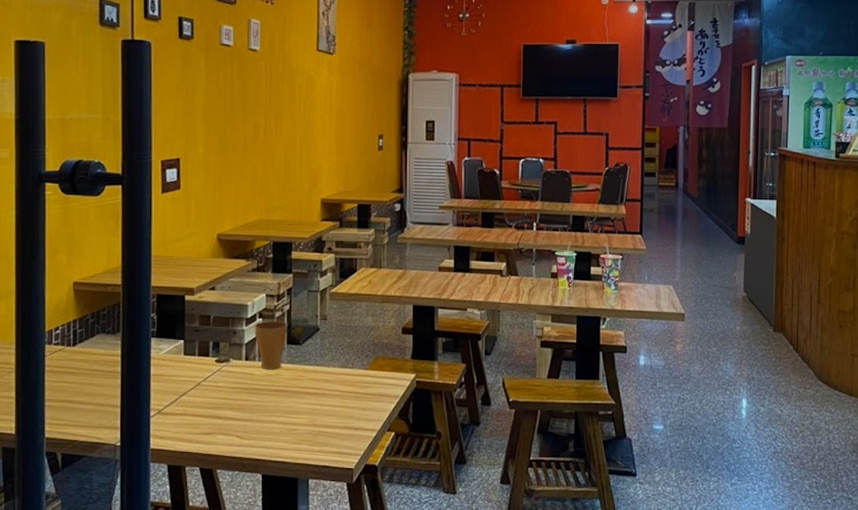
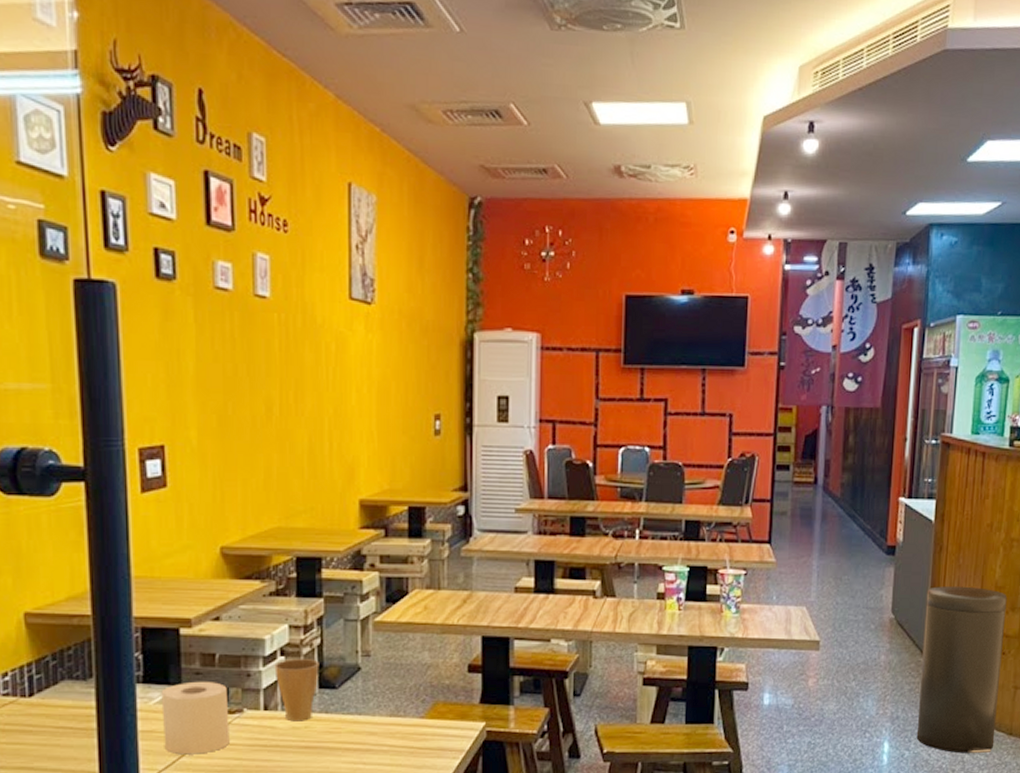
paper towel: none [169,336,219,394] -> present [161,681,230,755]
pedal bin: none [770,270,841,410] -> present [916,586,1007,753]

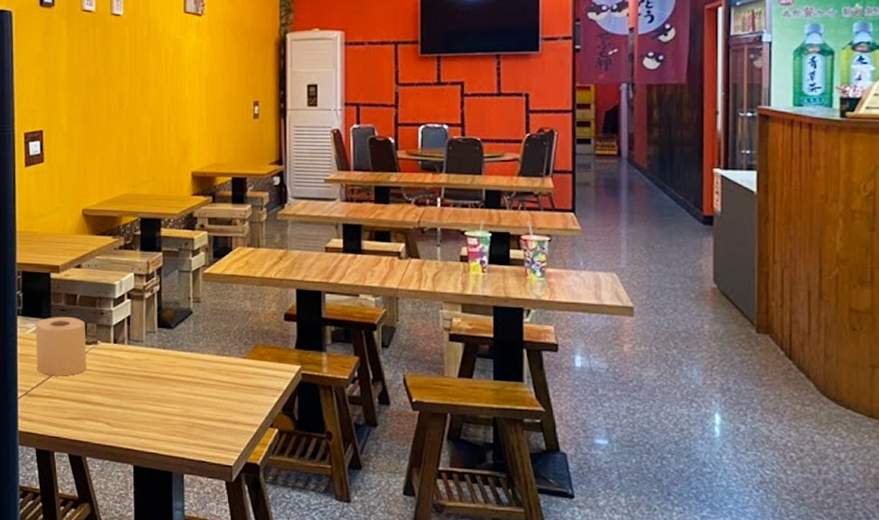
cup: present [274,659,319,722] -> none [122,302,158,355]
pedal bin: present [916,586,1007,753] -> none [753,257,853,434]

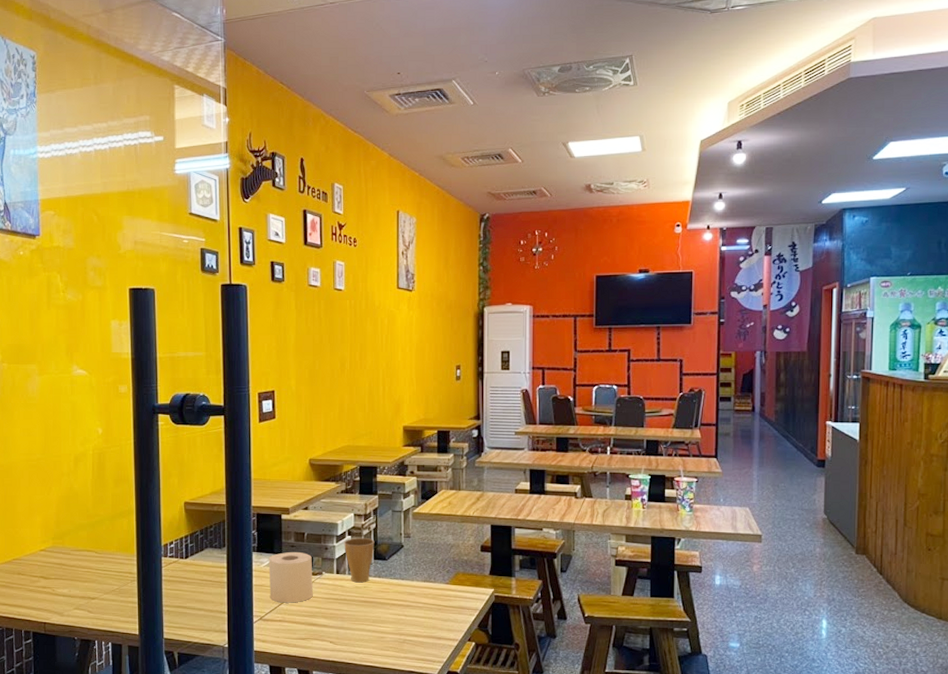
cup: none [122,302,158,355] -> present [344,538,375,583]

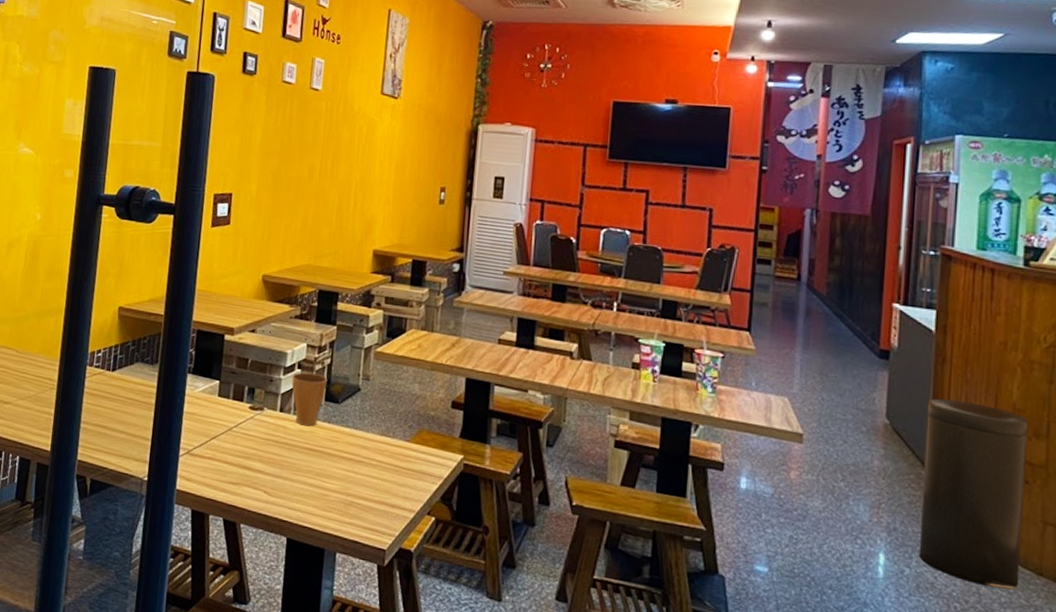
paper towel: present [268,551,313,603] -> none [201,378,254,440]
pedal bin: none [851,493,930,633] -> present [919,398,1029,590]

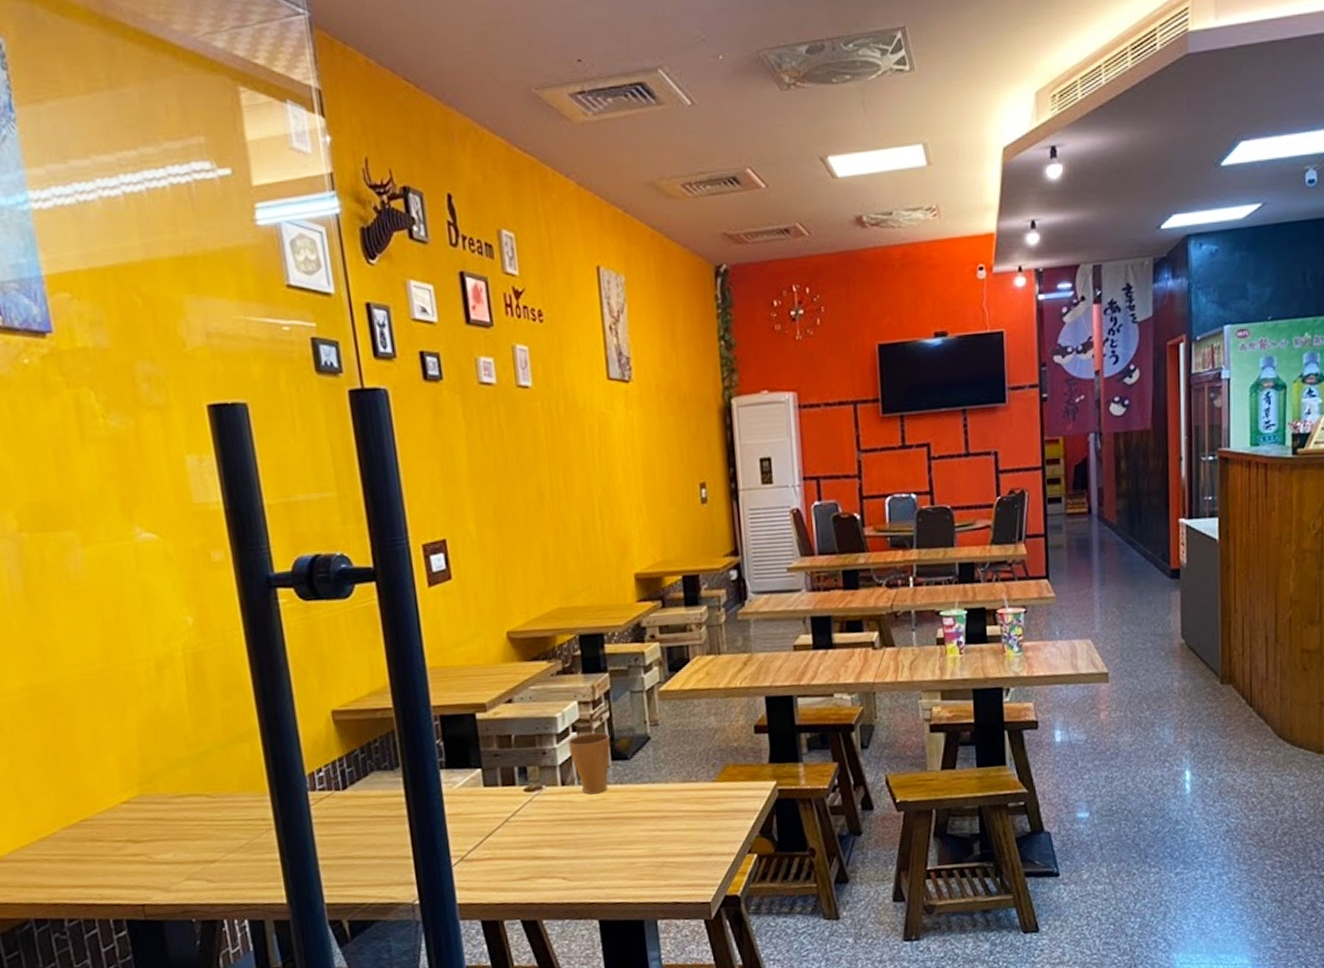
pedal bin: present [919,398,1029,590] -> none [1217,603,1304,776]

